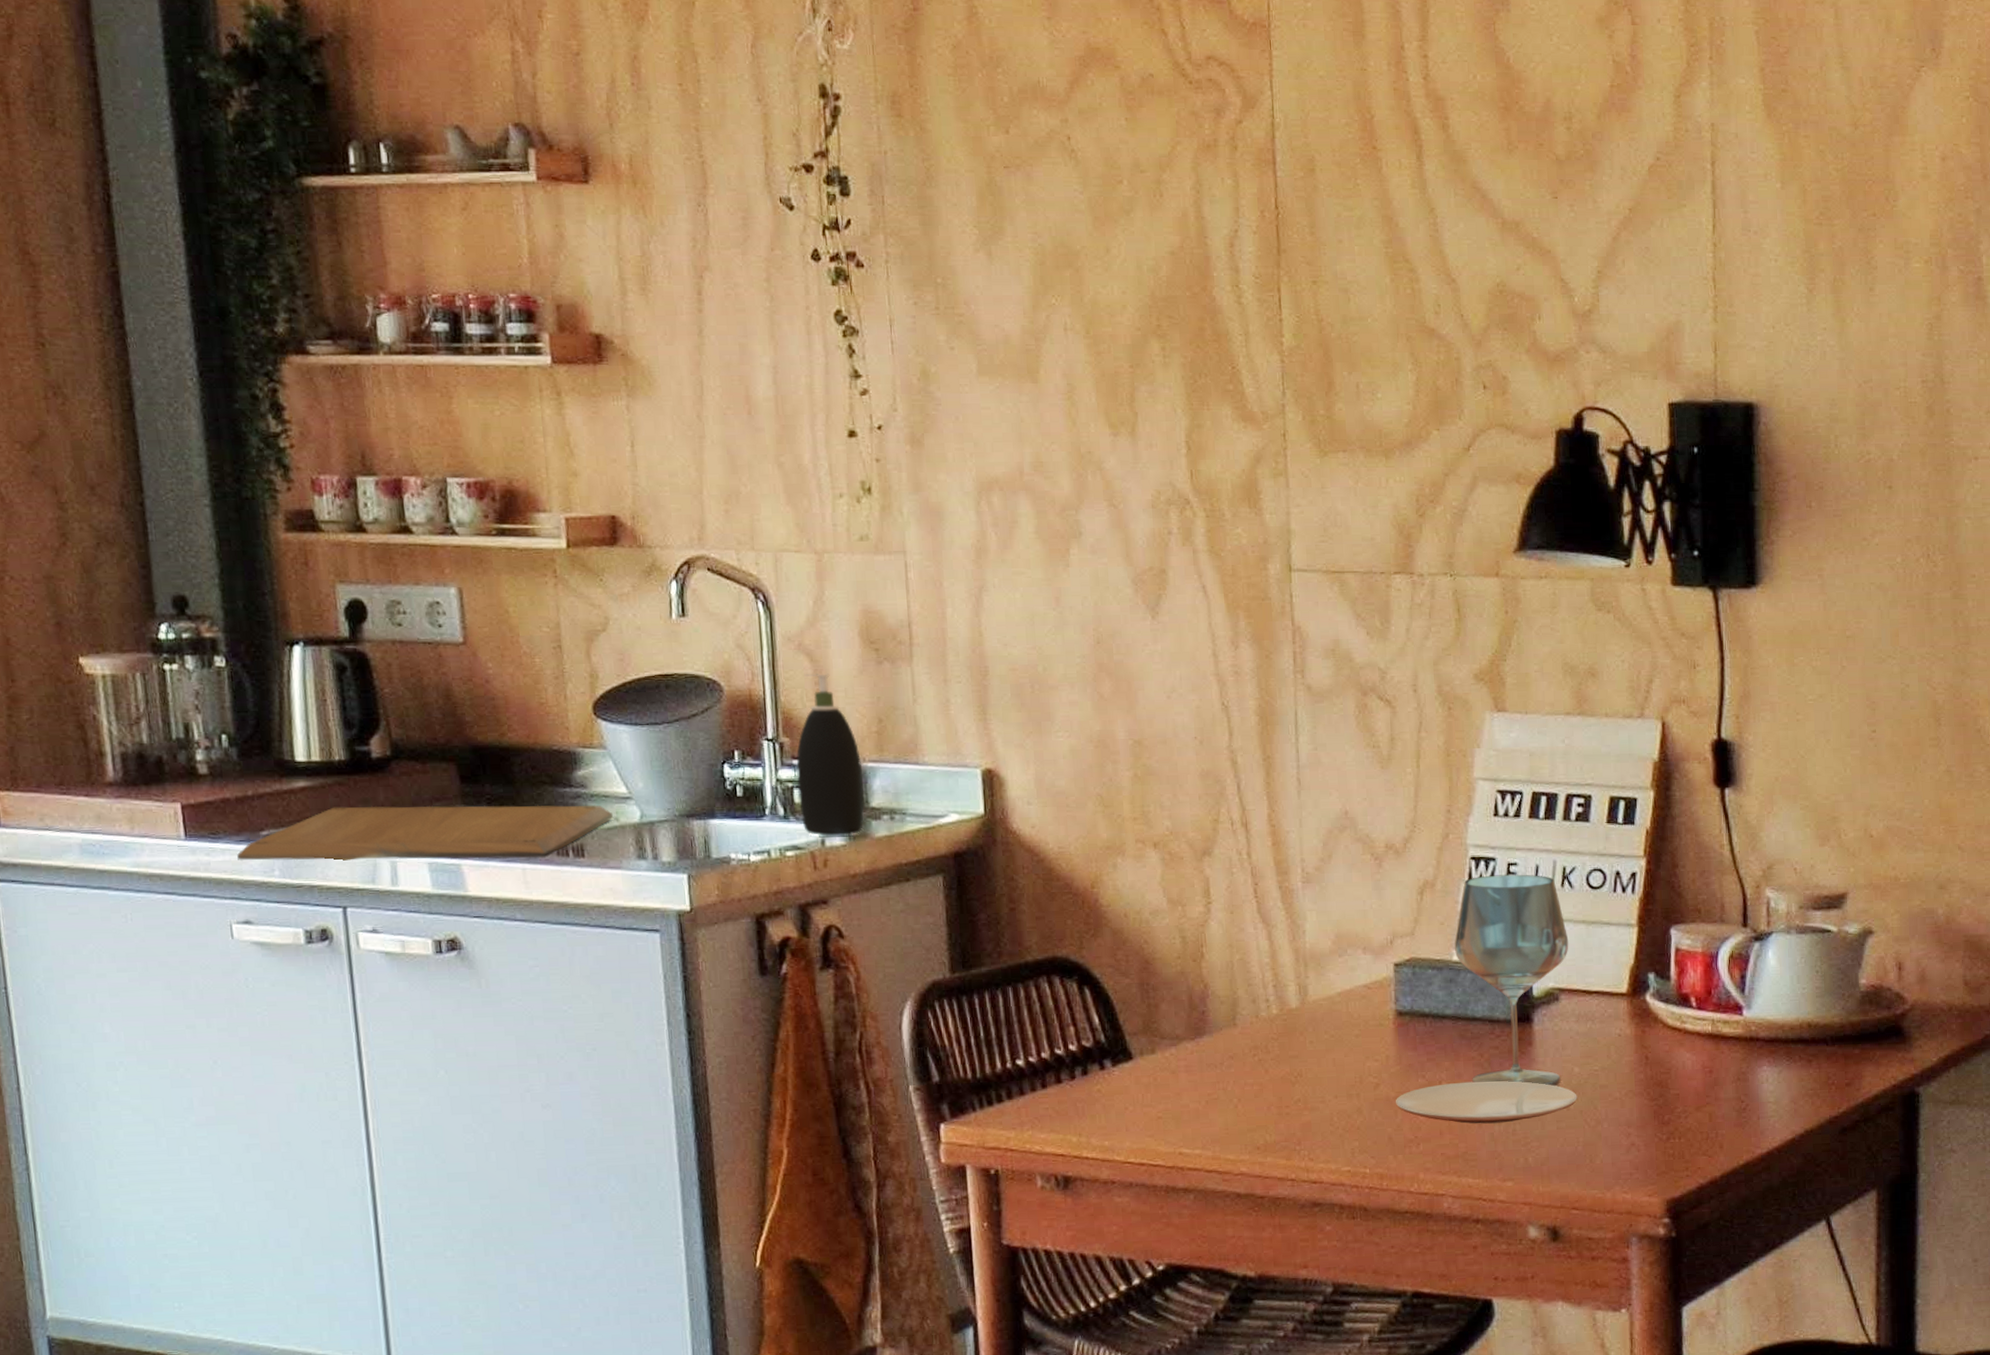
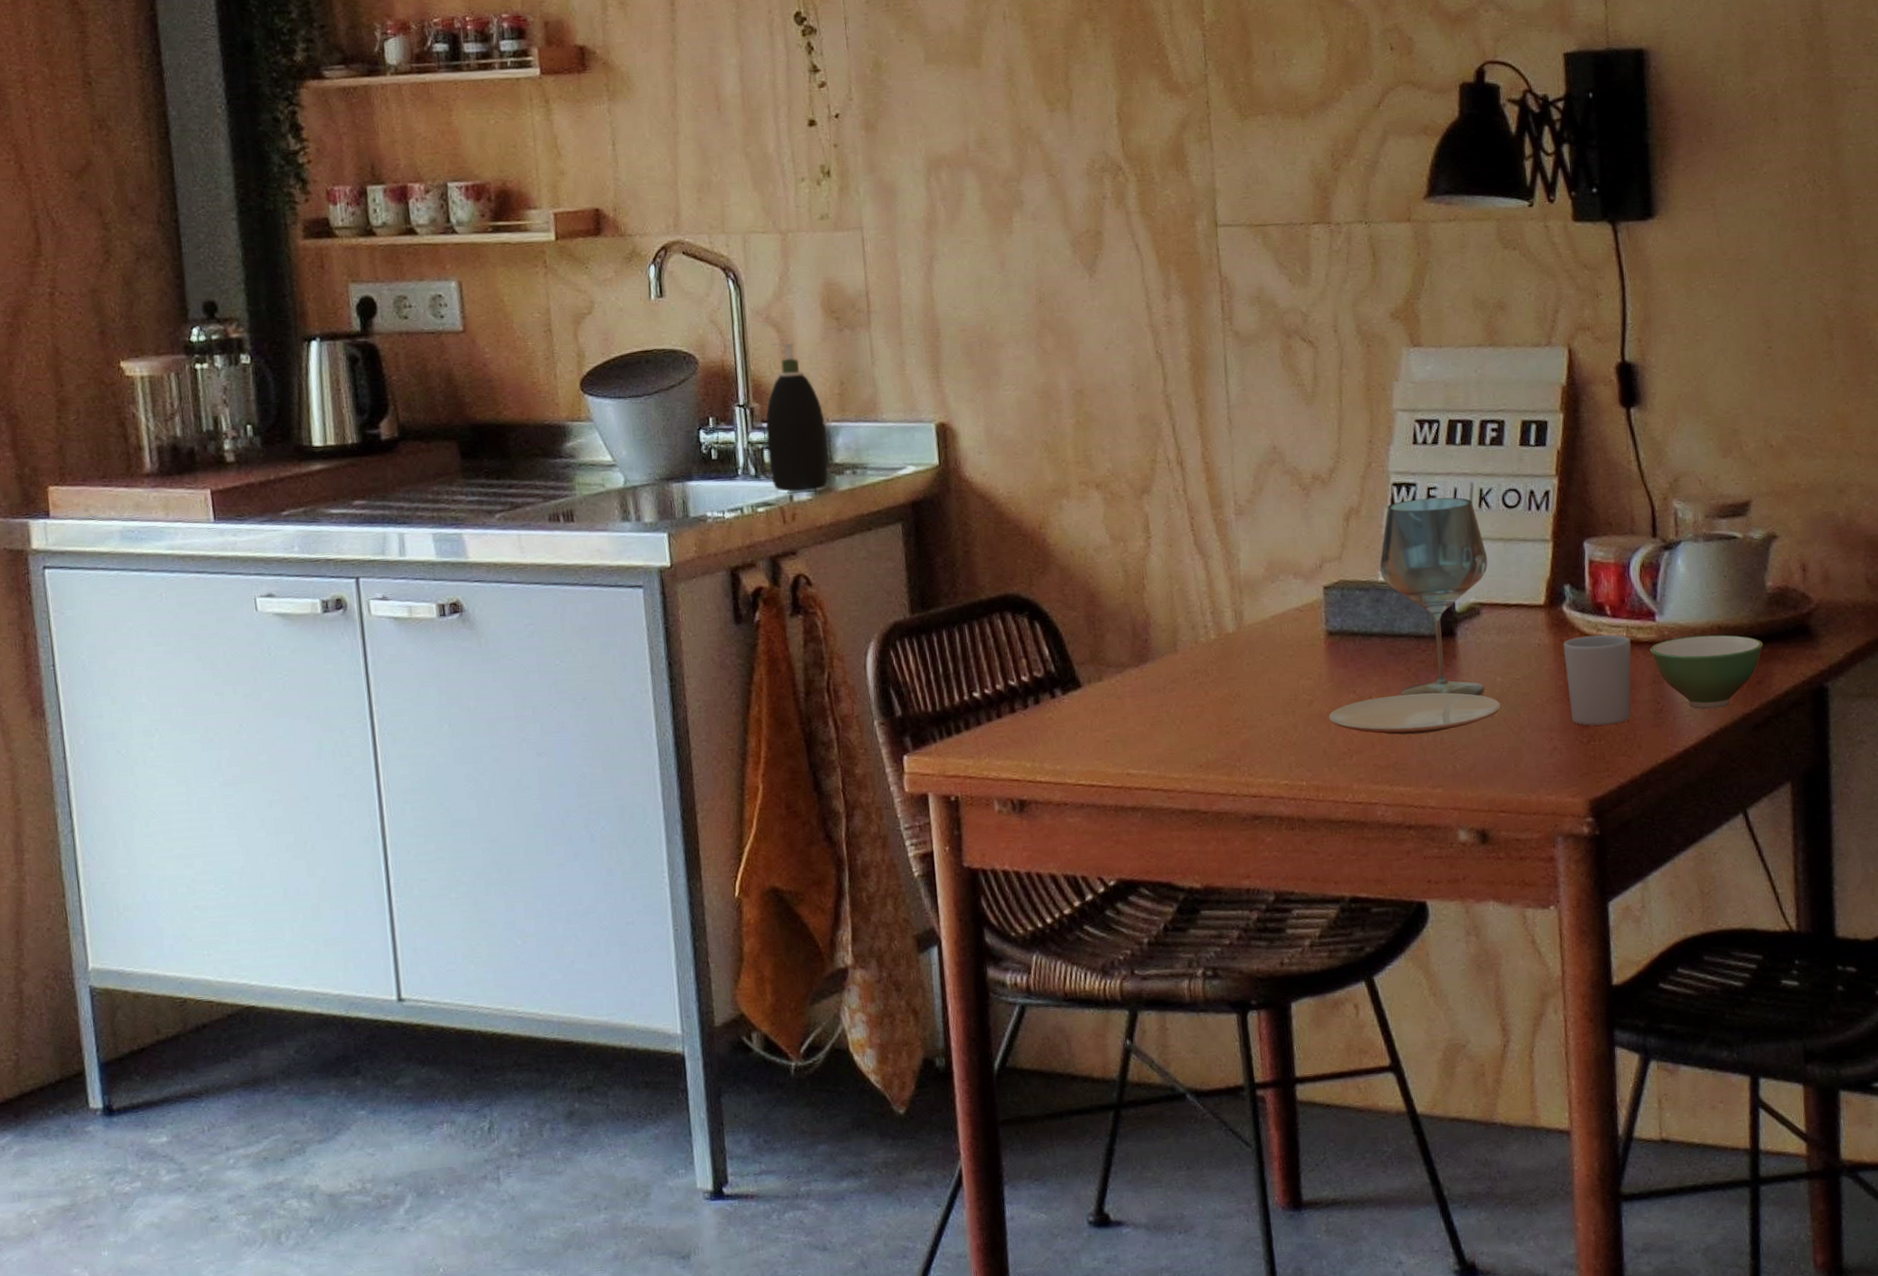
chopping board: present [237,805,613,861] -> none [261,473,599,540]
mug: none [1645,1027,1717,1123] -> present [1563,634,1632,726]
bowl: none [1736,1032,1855,1111] -> present [1650,635,1764,710]

